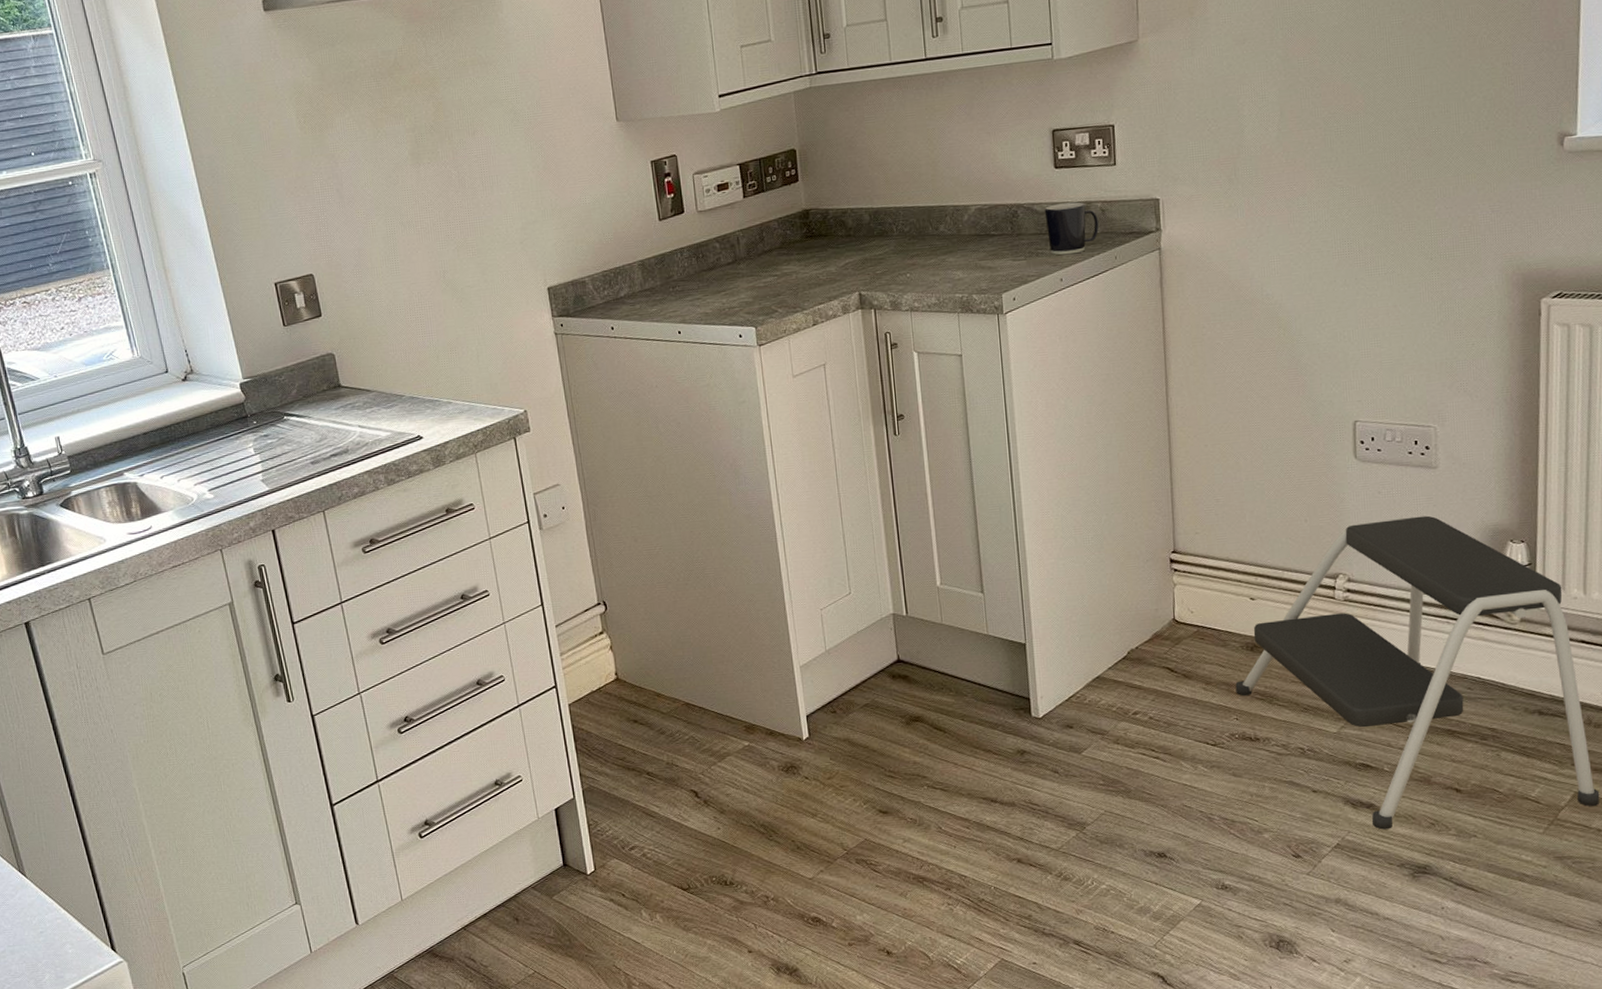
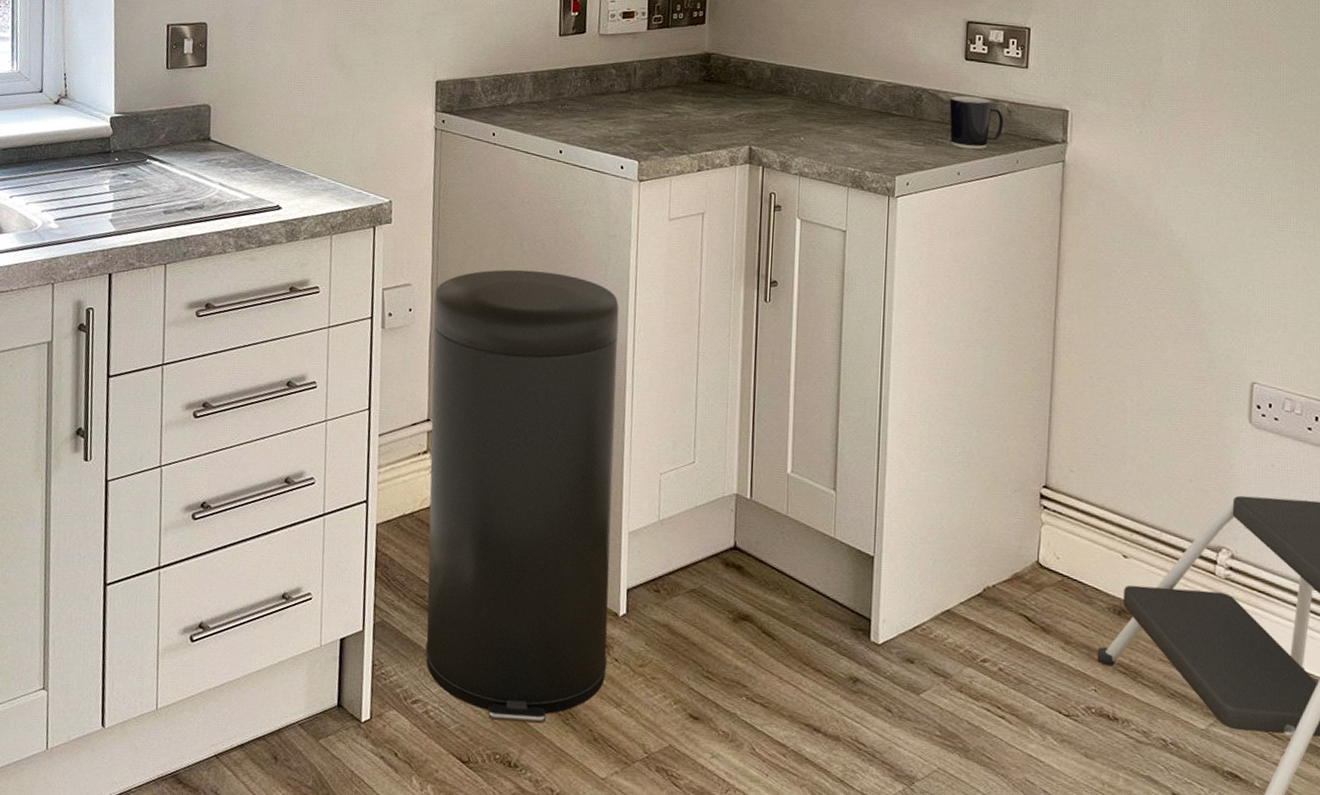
pedal bin: none [583,447,799,850] -> present [425,269,619,724]

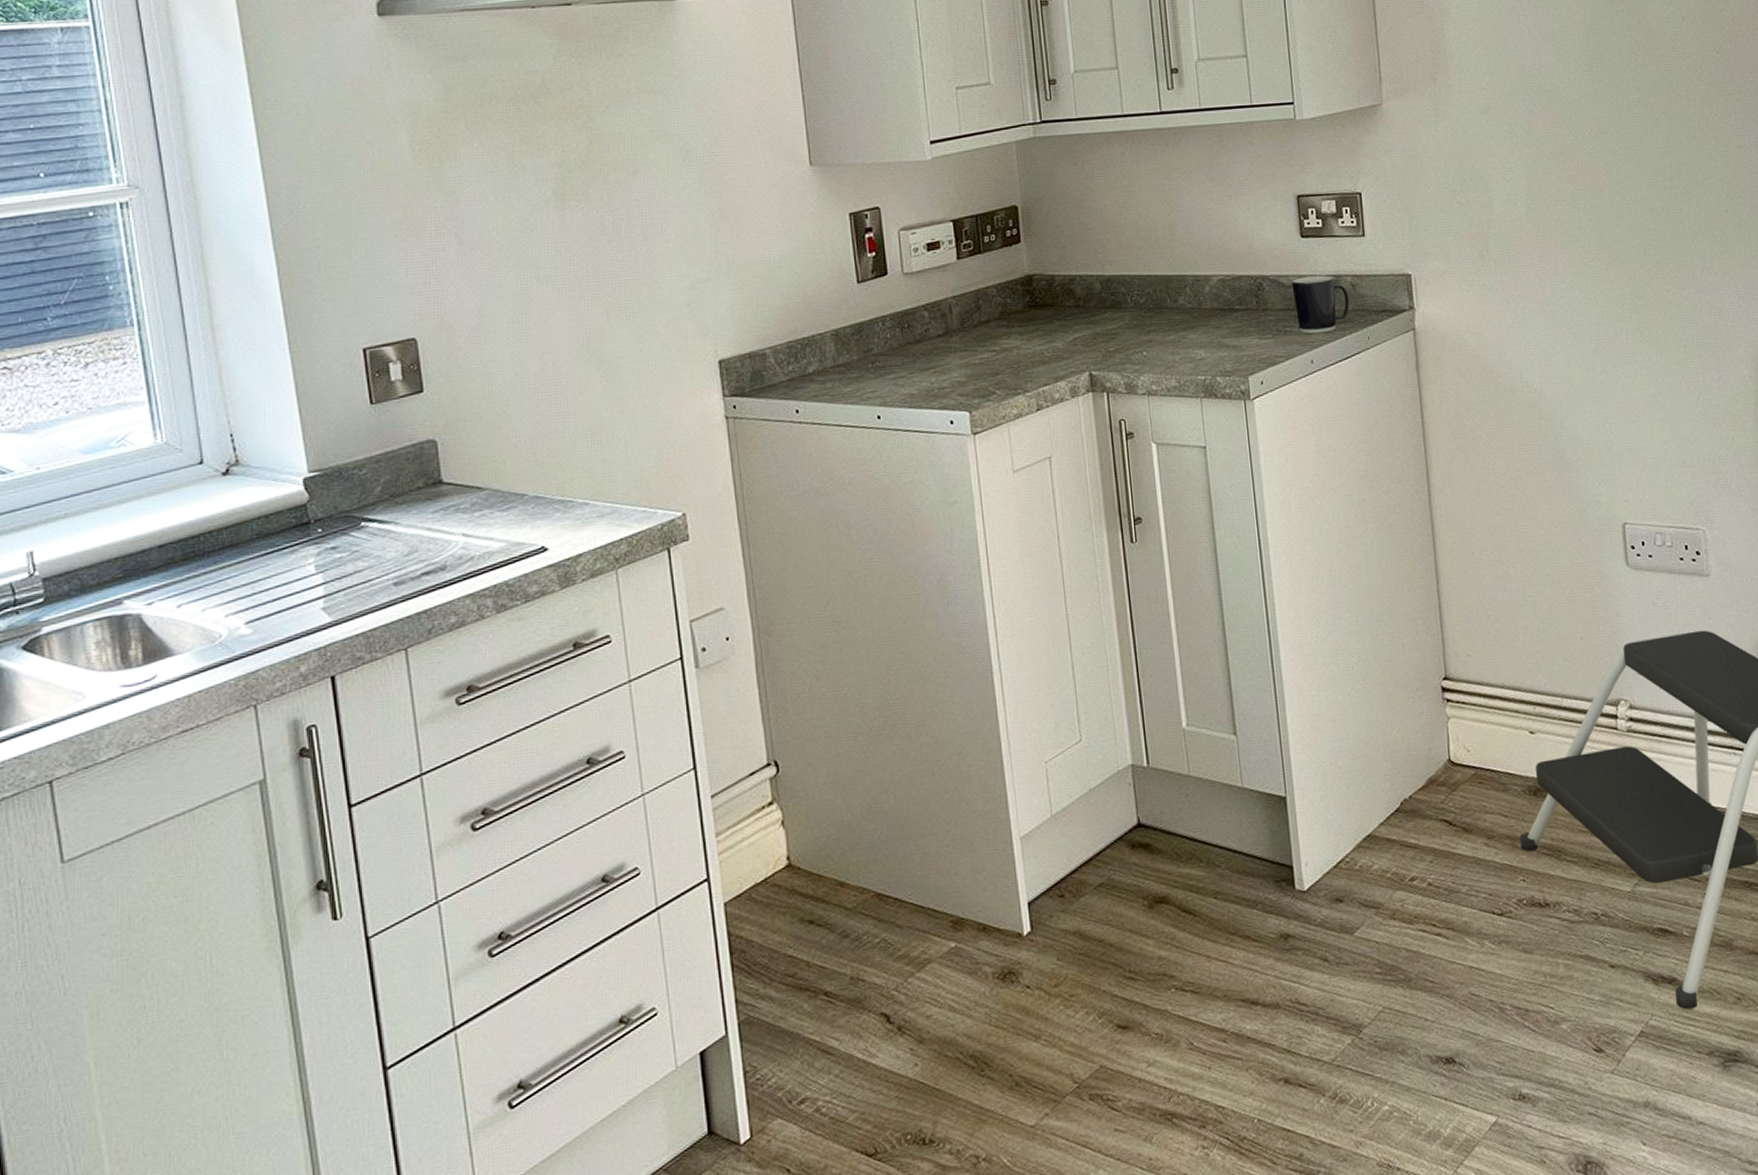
pedal bin: present [425,269,619,724] -> none [754,558,1019,1096]

